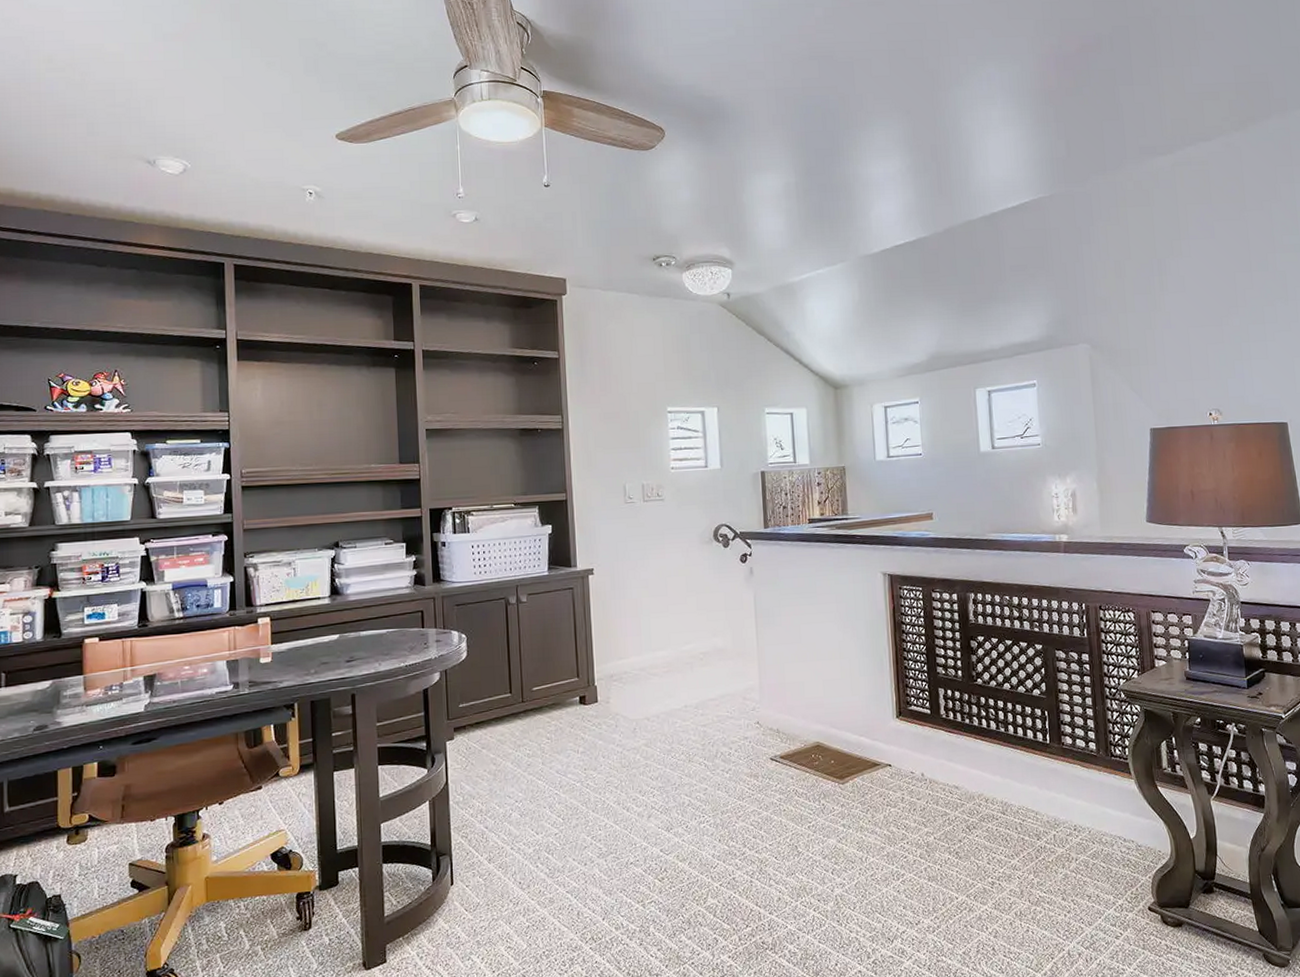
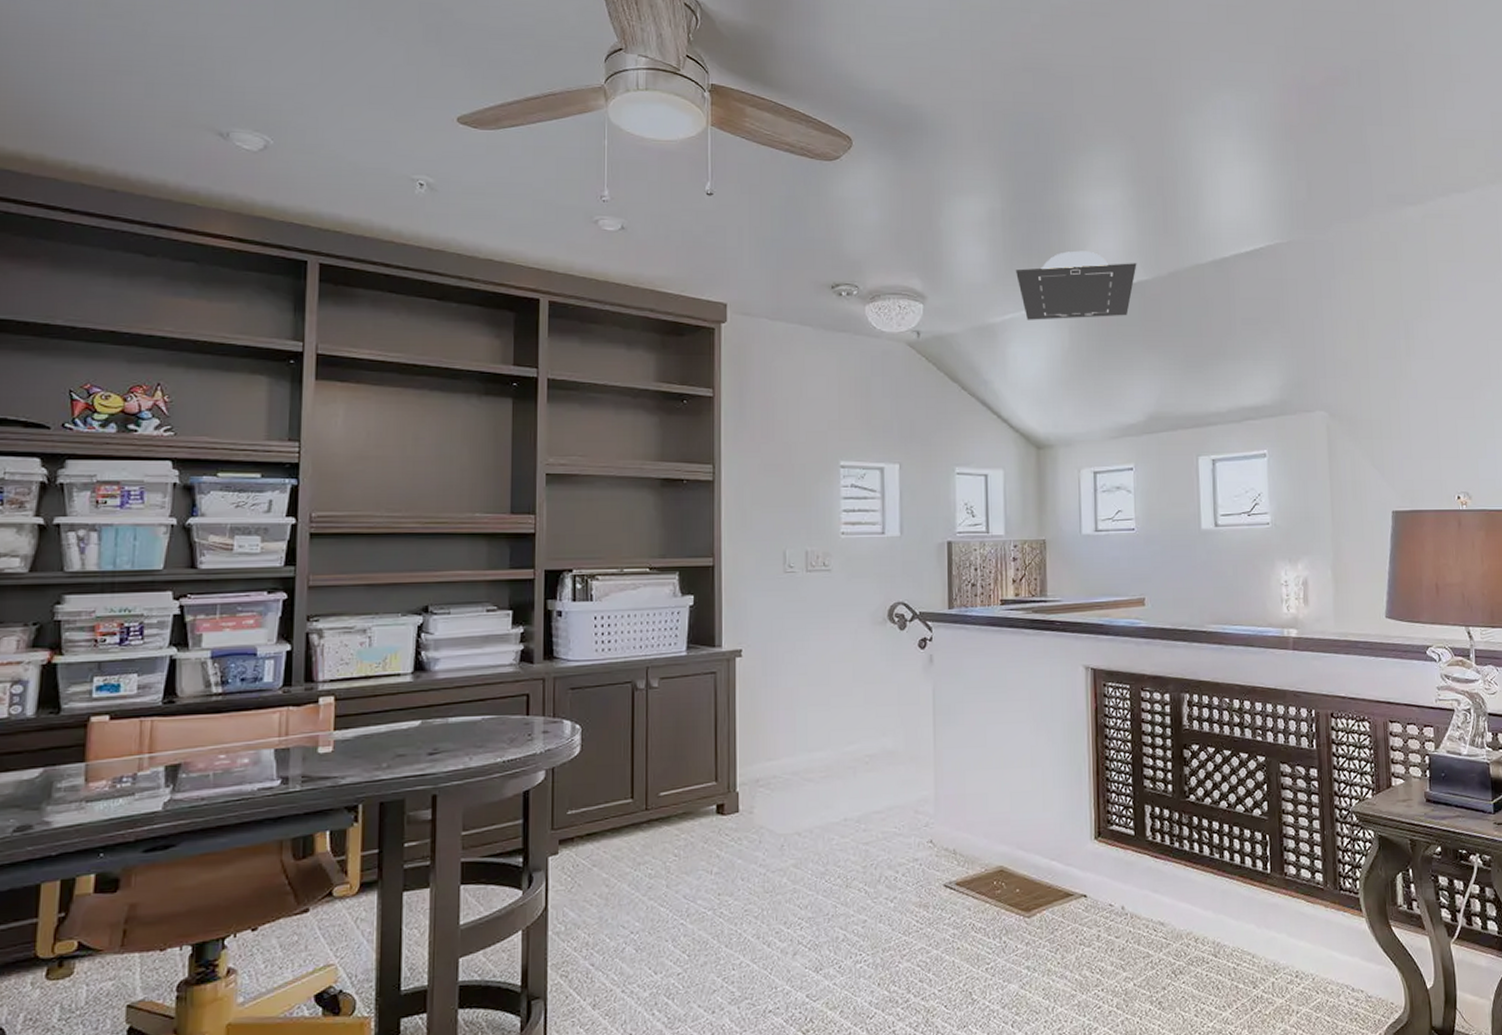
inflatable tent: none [810,214,916,278] -> present [1016,250,1137,320]

